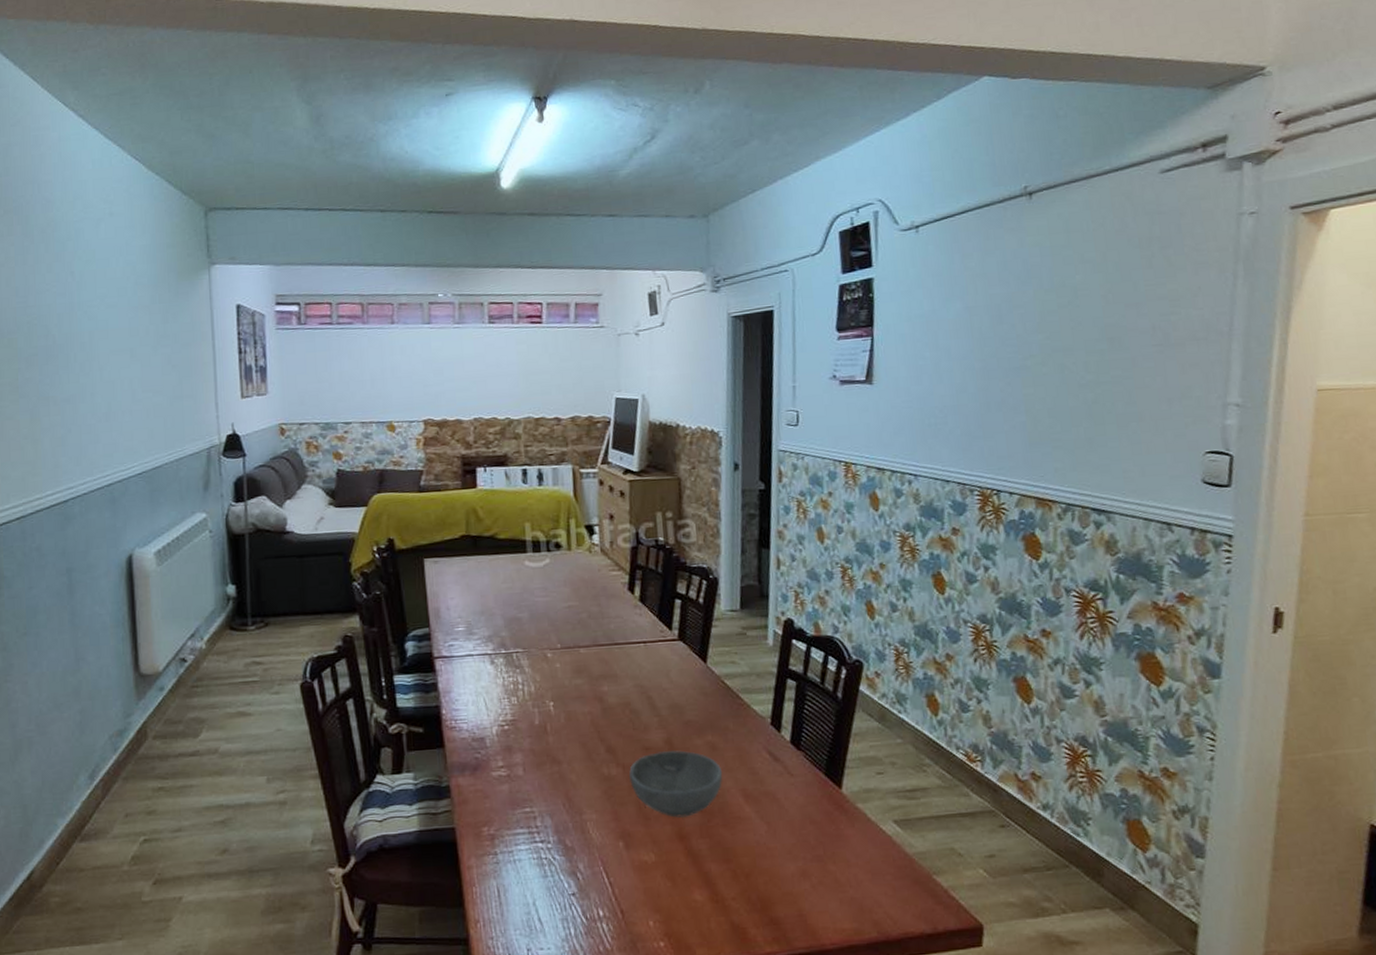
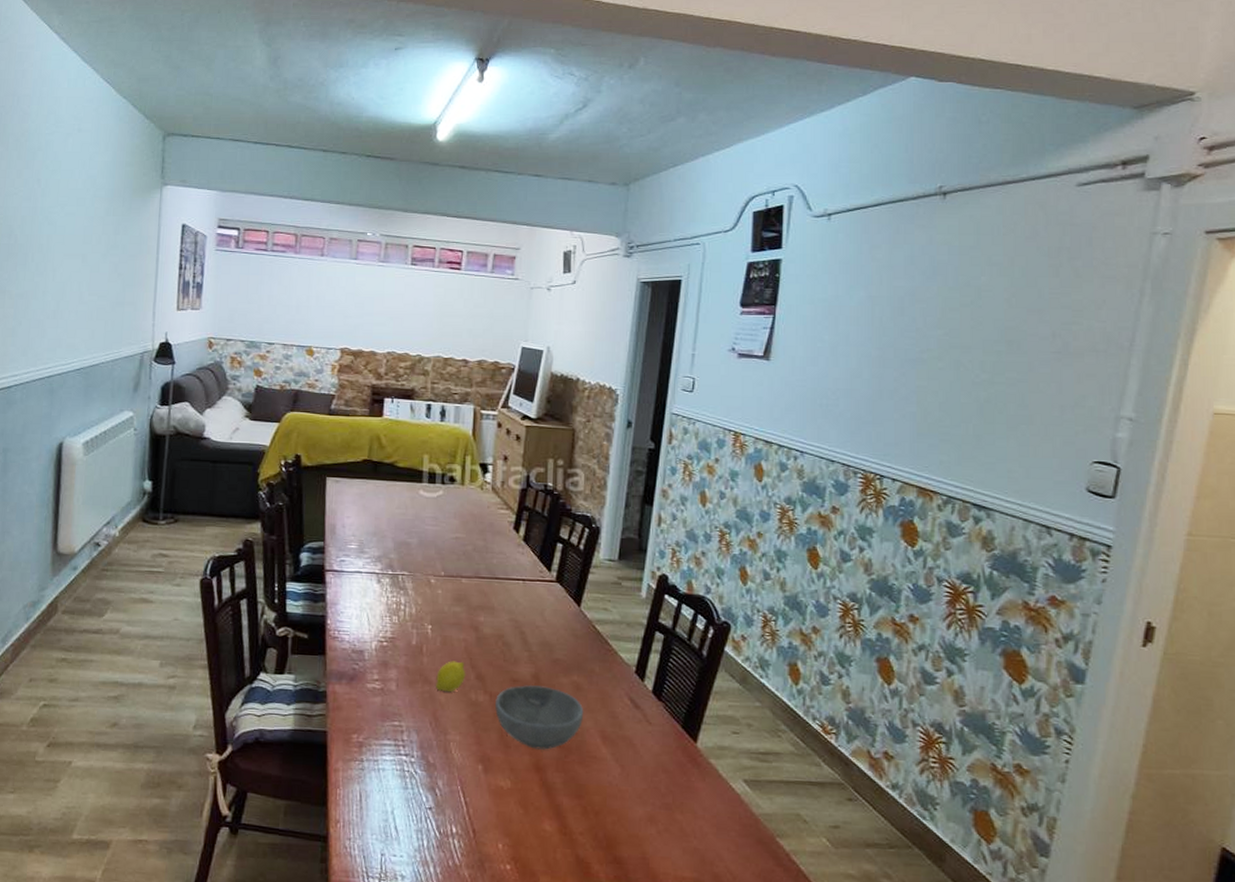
fruit: none [564,735,596,770] -> present [436,661,466,692]

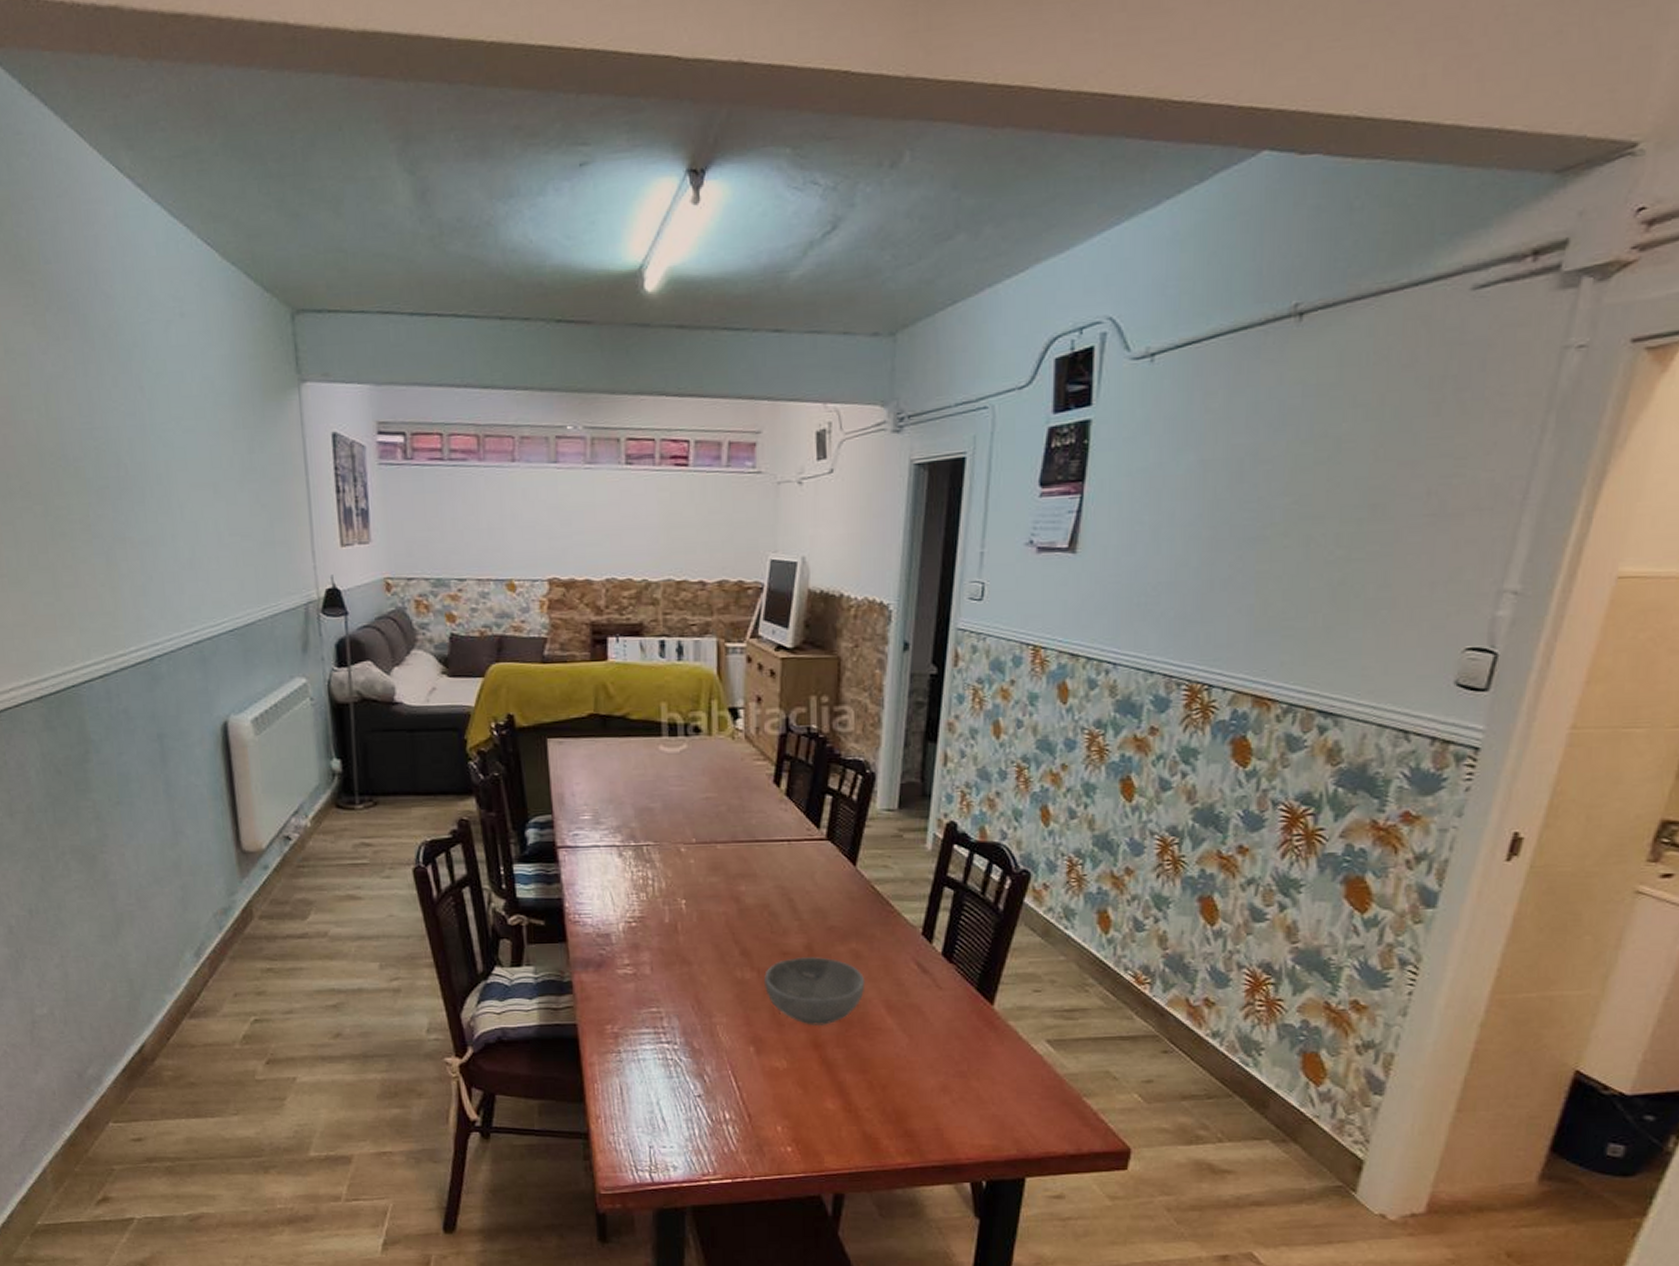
fruit: present [436,661,466,692] -> none [695,937,729,972]

